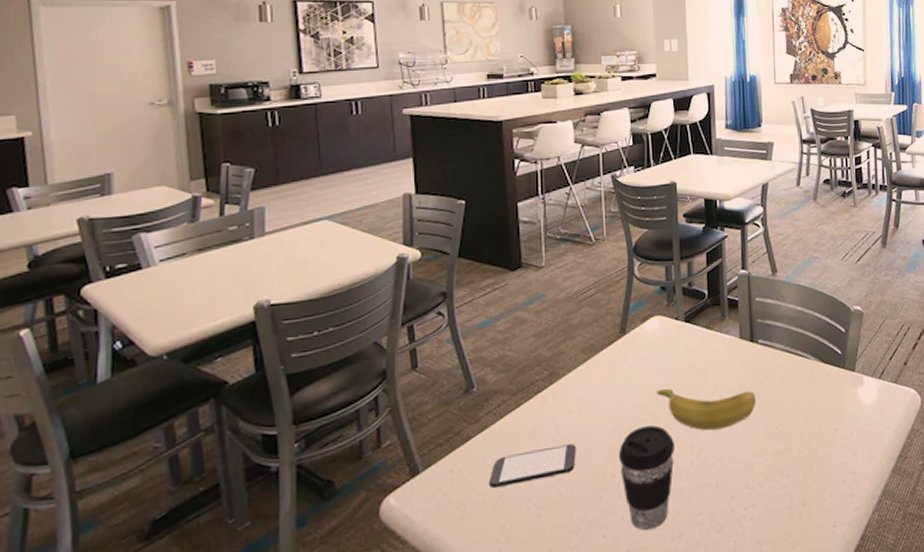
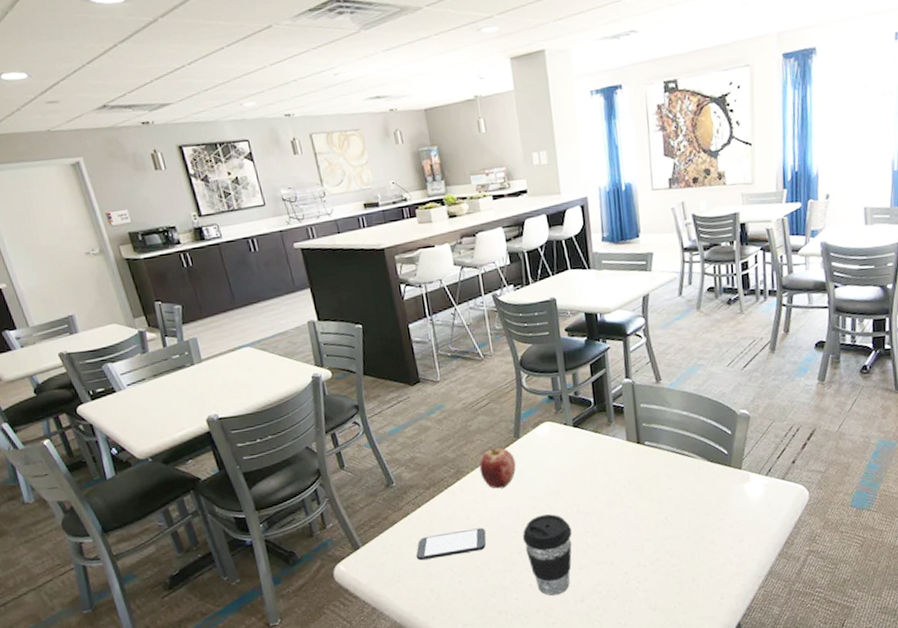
apple: none [577,345,619,395] -> present [479,448,516,489]
banana: present [657,389,757,431] -> none [552,484,645,519]

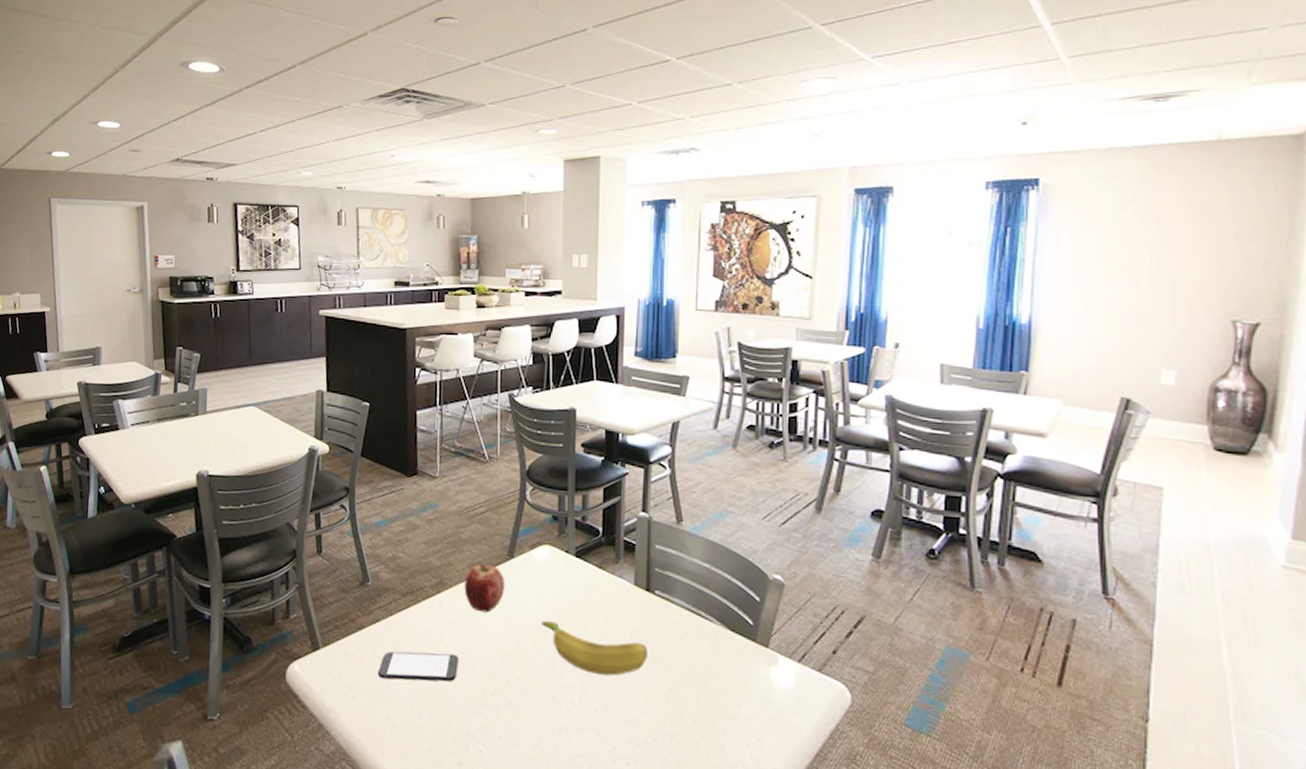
coffee cup: present [522,514,572,596] -> none [499,654,556,758]
banana: none [552,484,645,519] -> present [542,621,649,676]

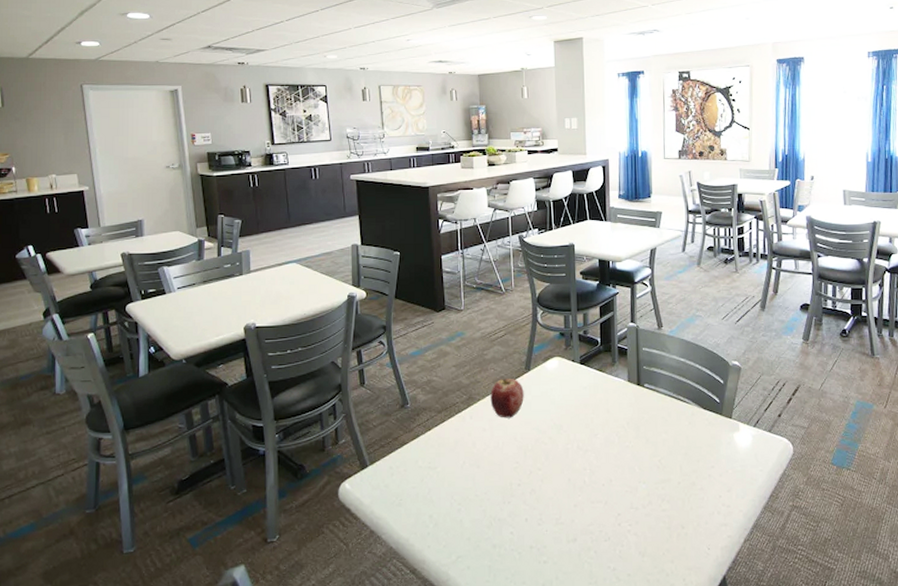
smartphone: present [377,651,459,682] -> none [420,456,489,484]
banana: present [542,621,649,676] -> none [556,419,642,457]

